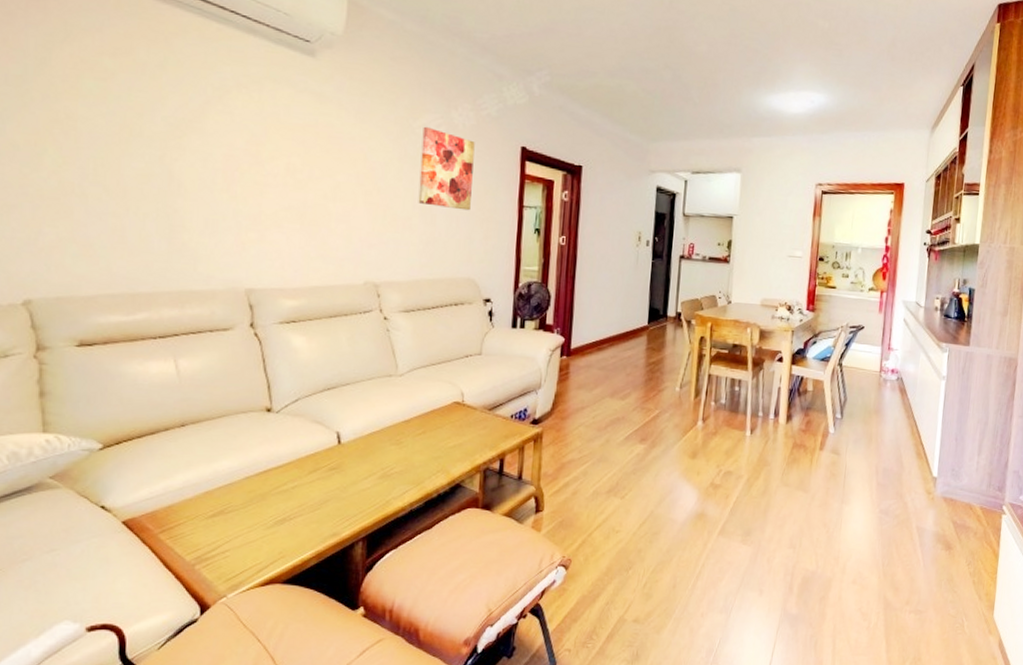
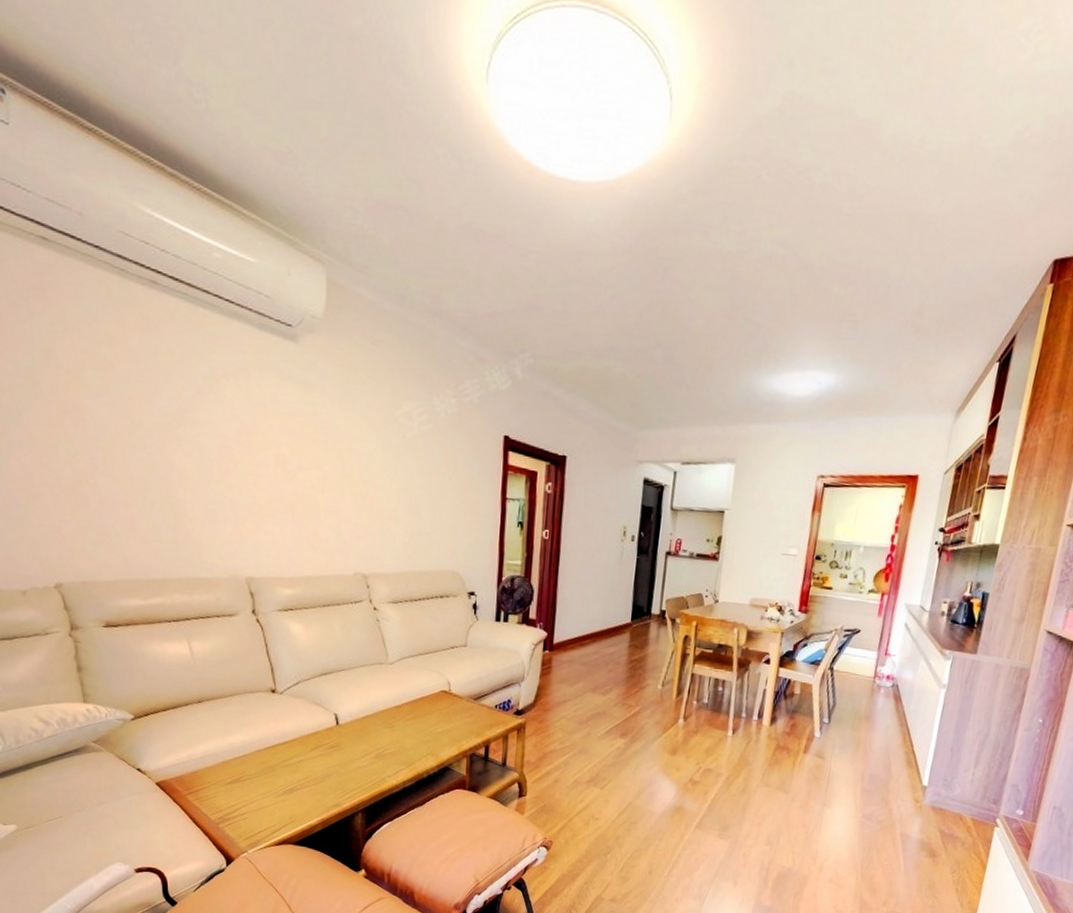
wall art: present [418,126,475,211] -> none [402,414,457,503]

